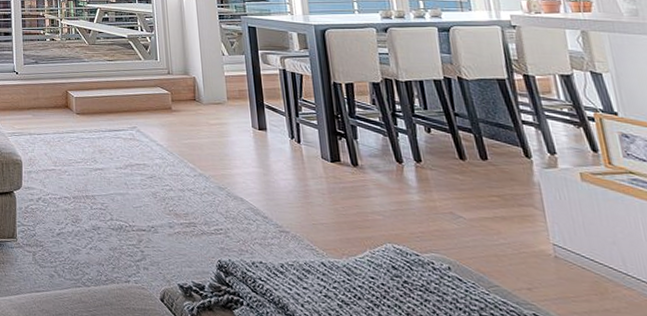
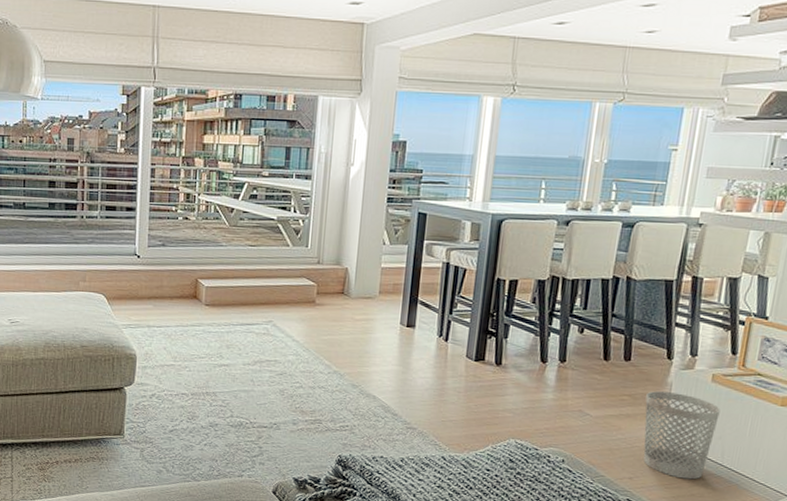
wastebasket: none [516,191,610,292] -> present [643,391,721,480]

